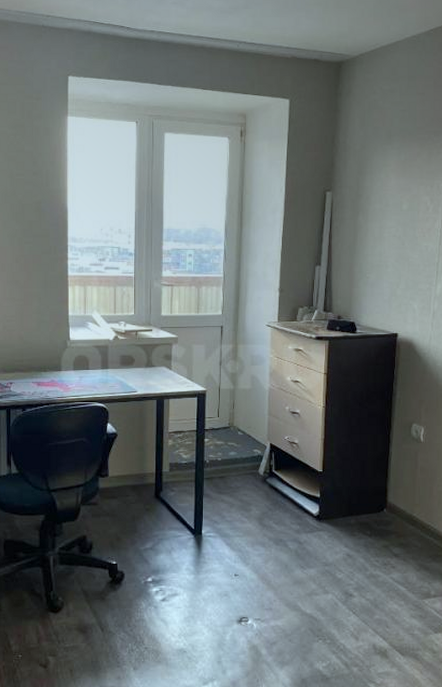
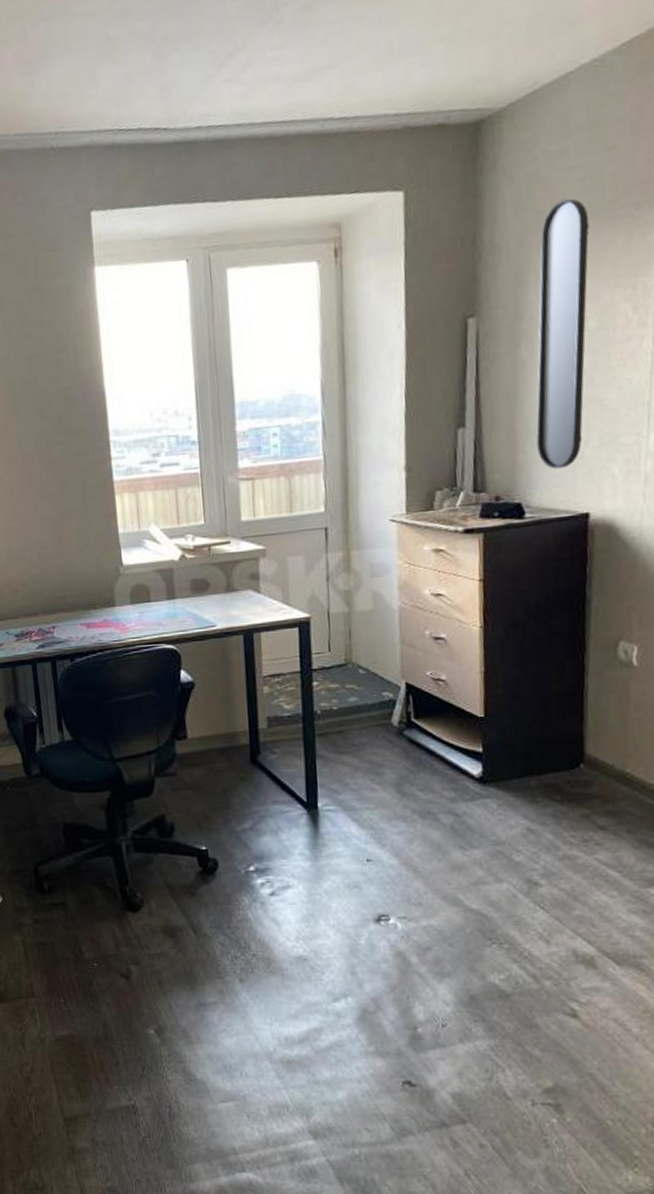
home mirror: none [367,122,406,301] -> present [536,198,590,469]

